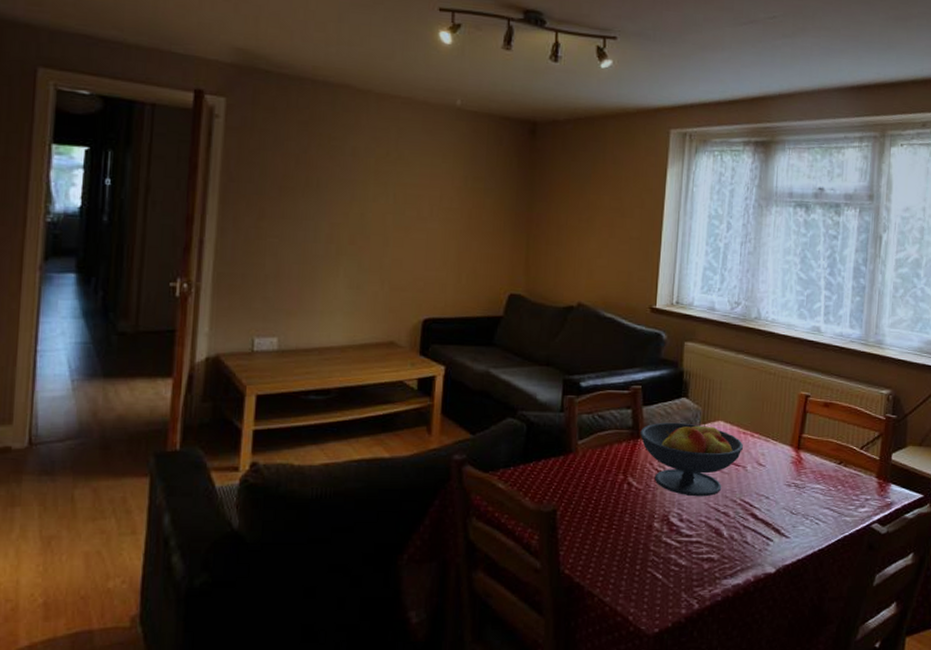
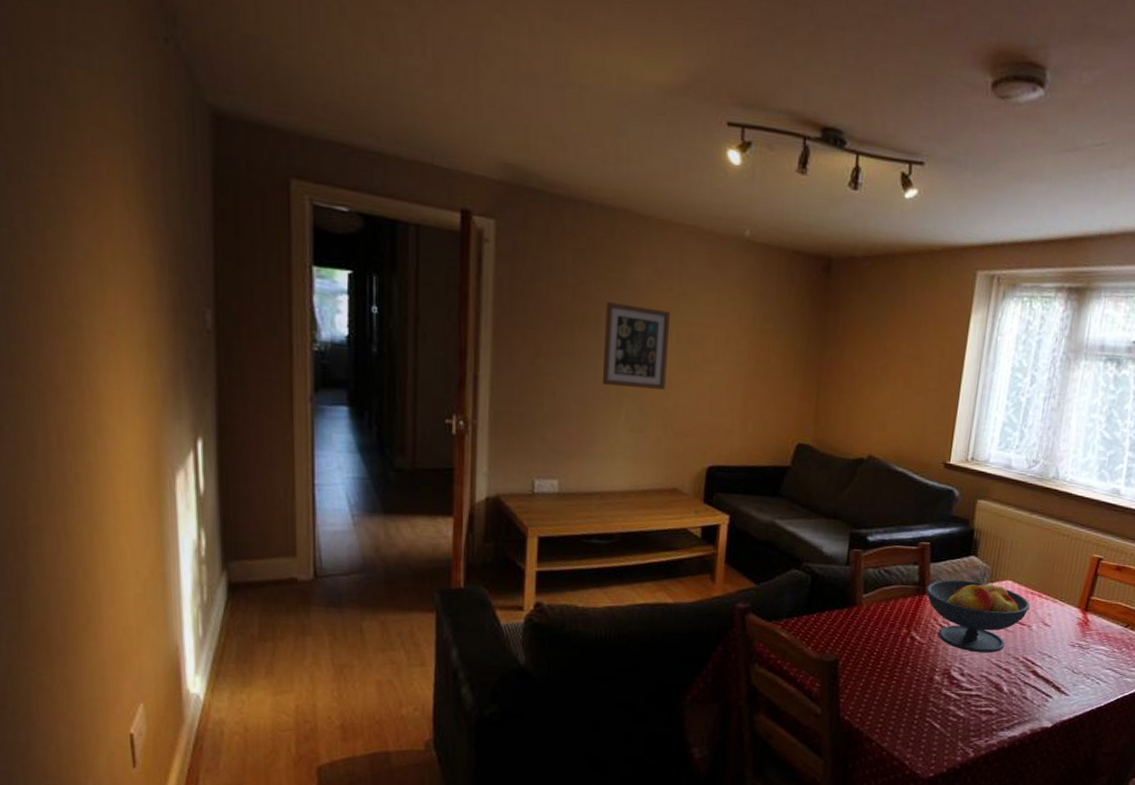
wall art: none [322,168,388,248] -> present [602,302,671,390]

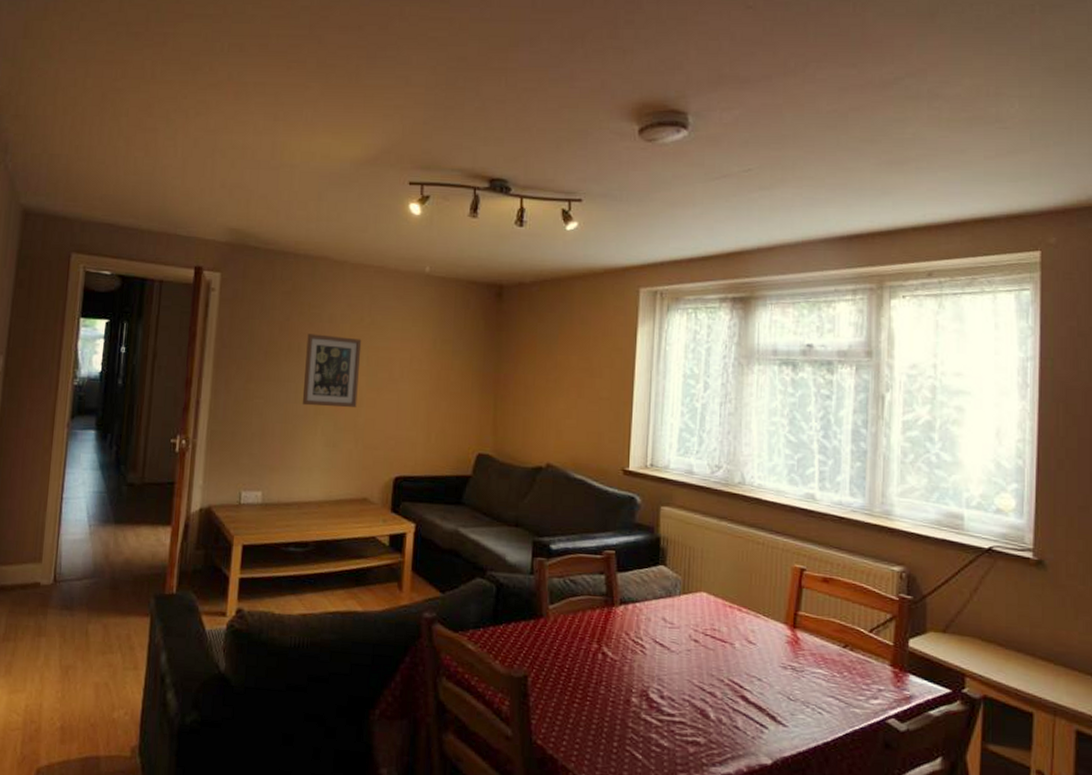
fruit bowl: present [926,579,1030,653] -> none [615,590,729,674]

